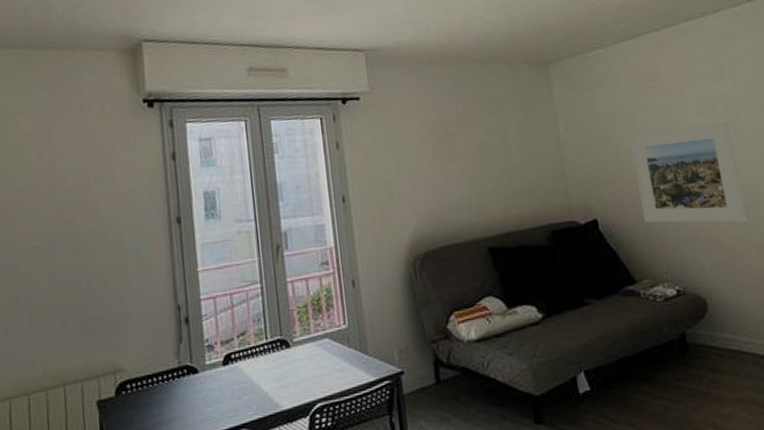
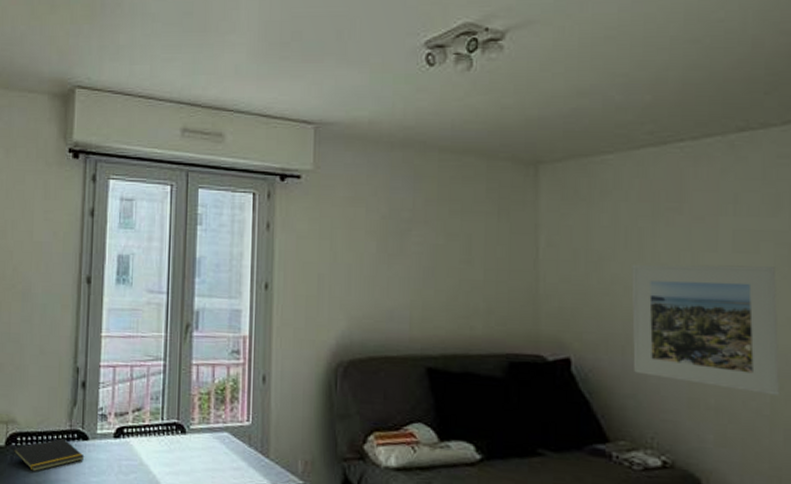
notepad: none [123,376,197,416] -> present [11,438,85,472]

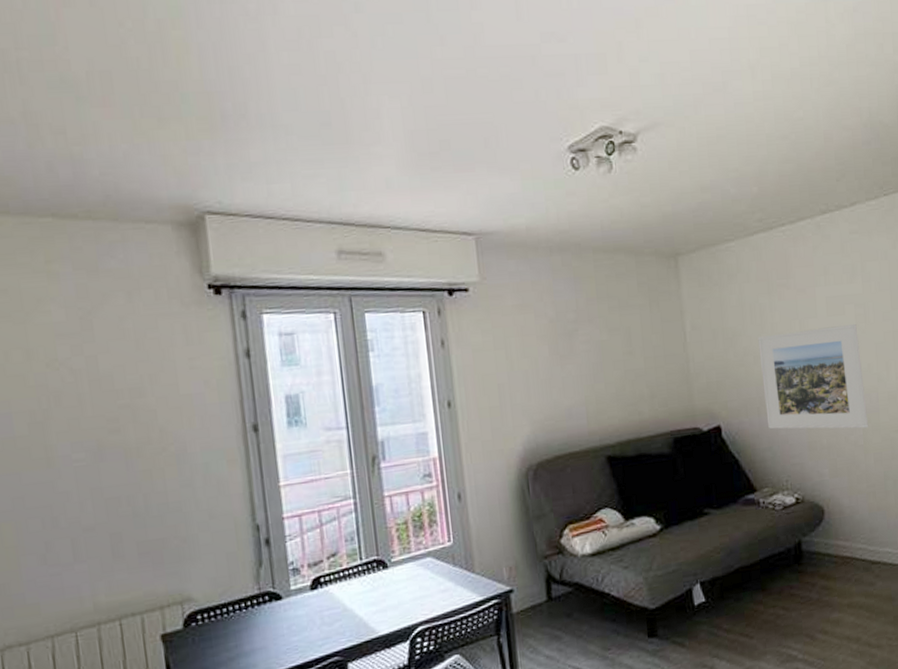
notepad: present [11,438,85,472] -> none [193,604,281,649]

